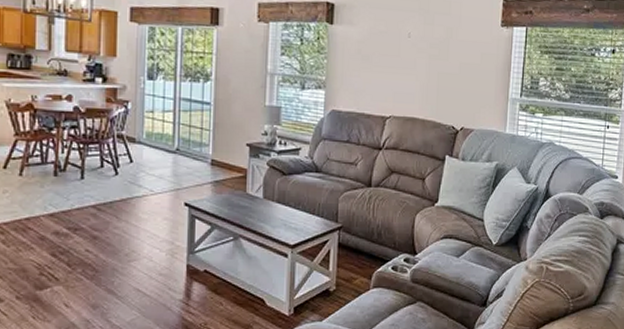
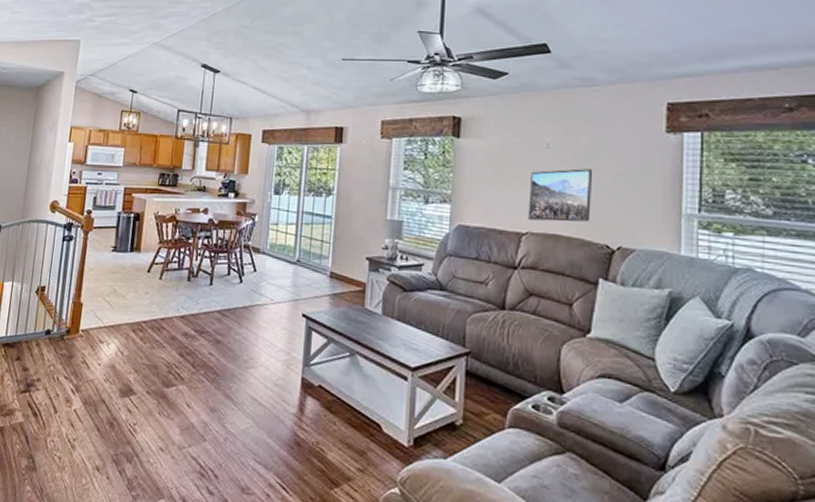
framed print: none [391,57,444,106] -> present [528,169,592,222]

